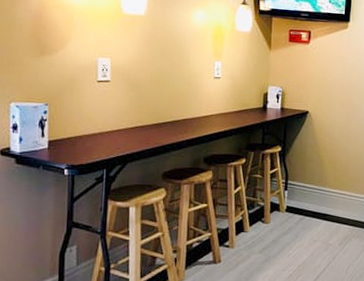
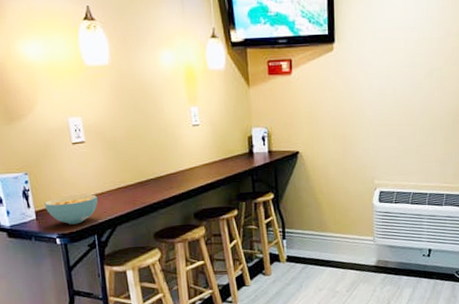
cereal bowl: none [59,129,113,157] -> present [44,194,98,225]

